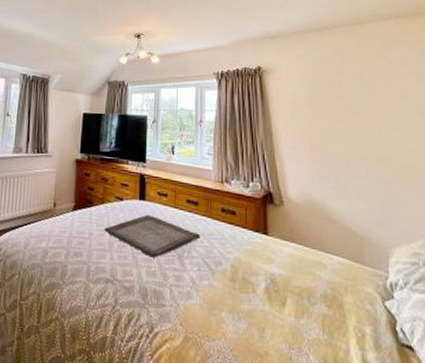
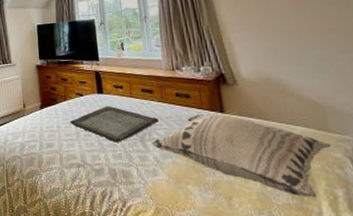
decorative pillow: none [190,234,365,335] -> present [152,113,331,198]

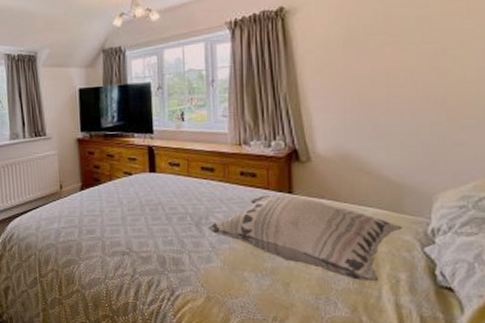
serving tray: present [70,106,159,142] -> none [115,186,218,227]

